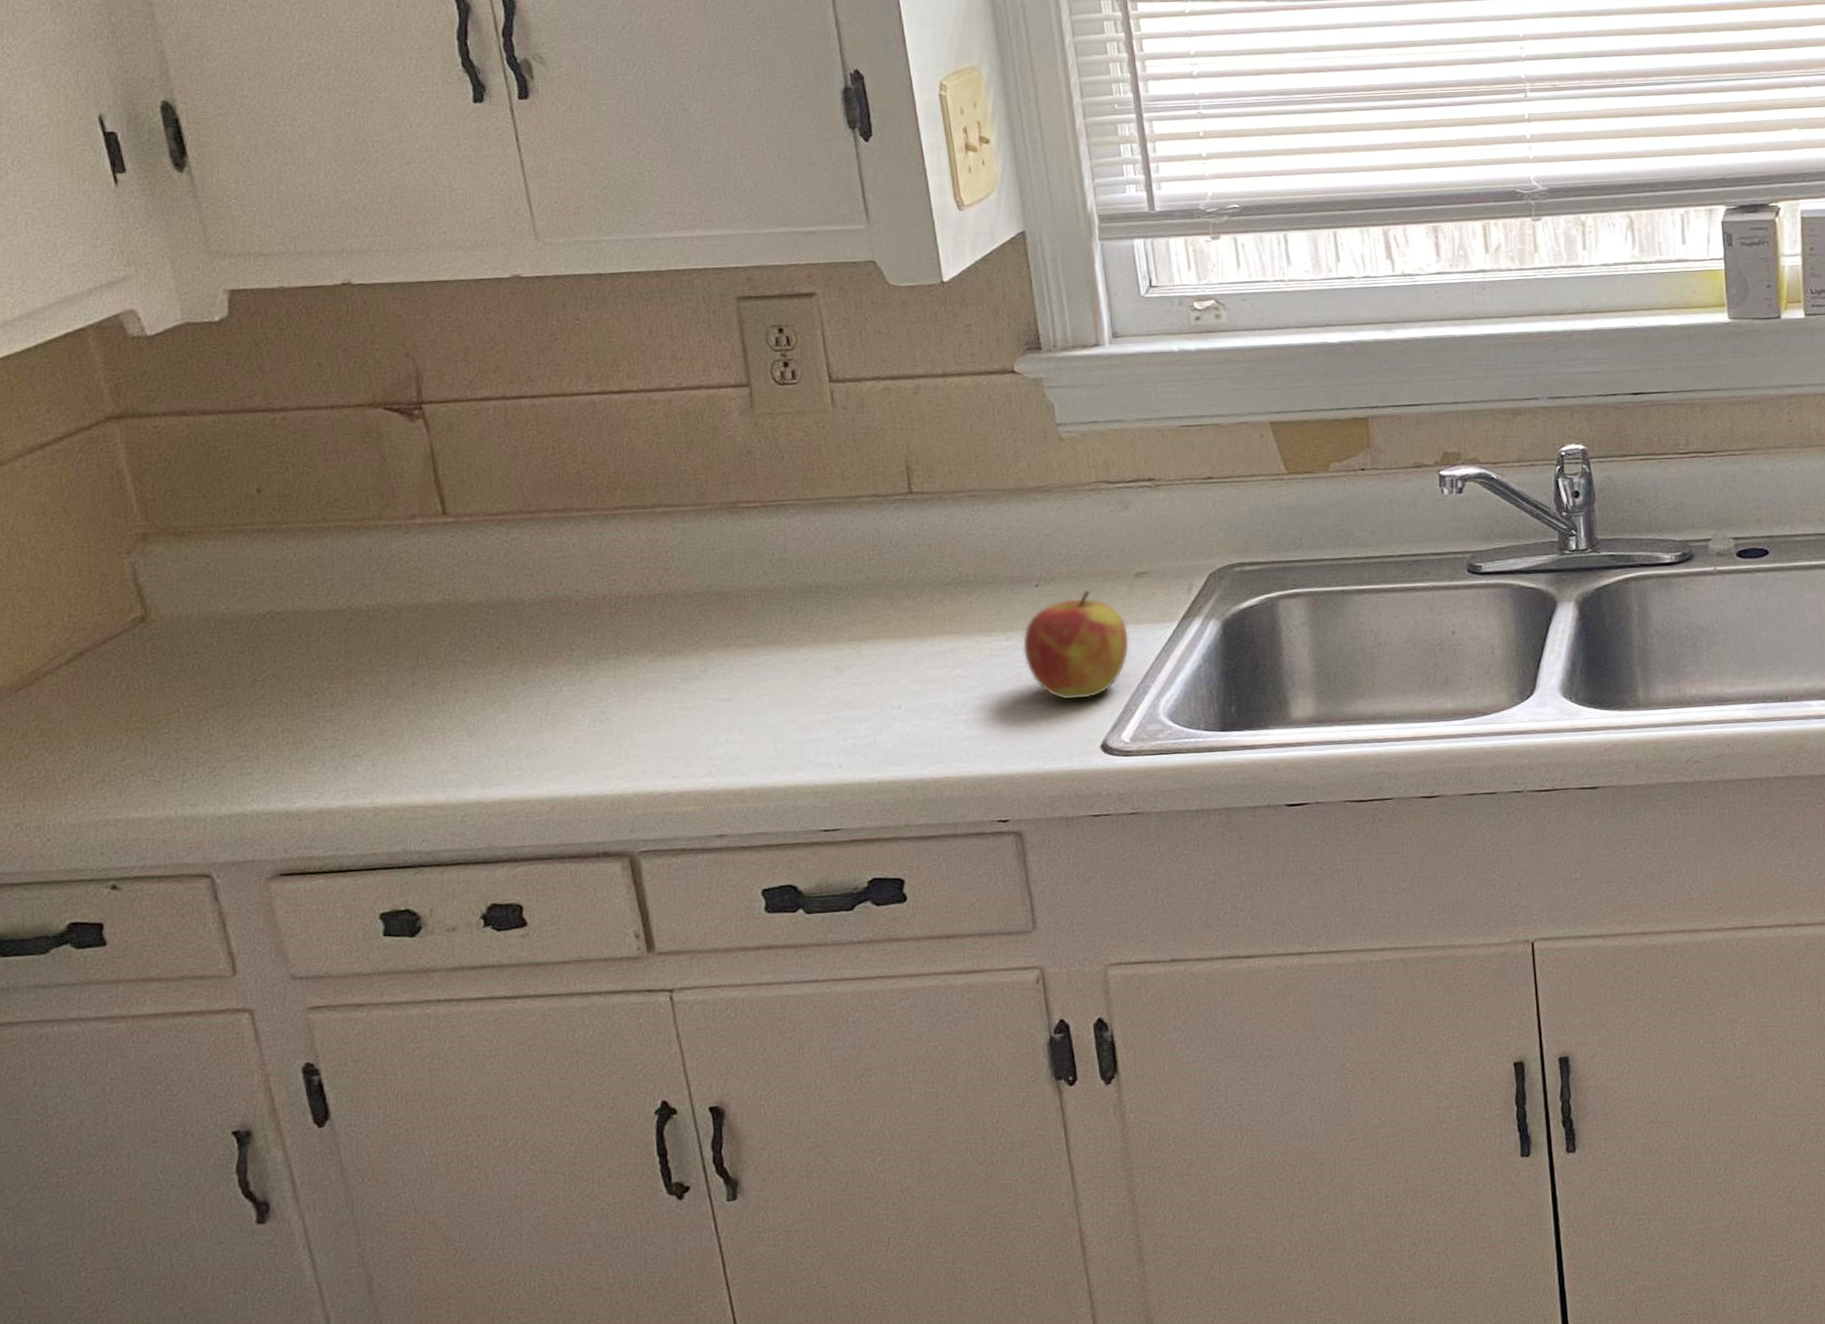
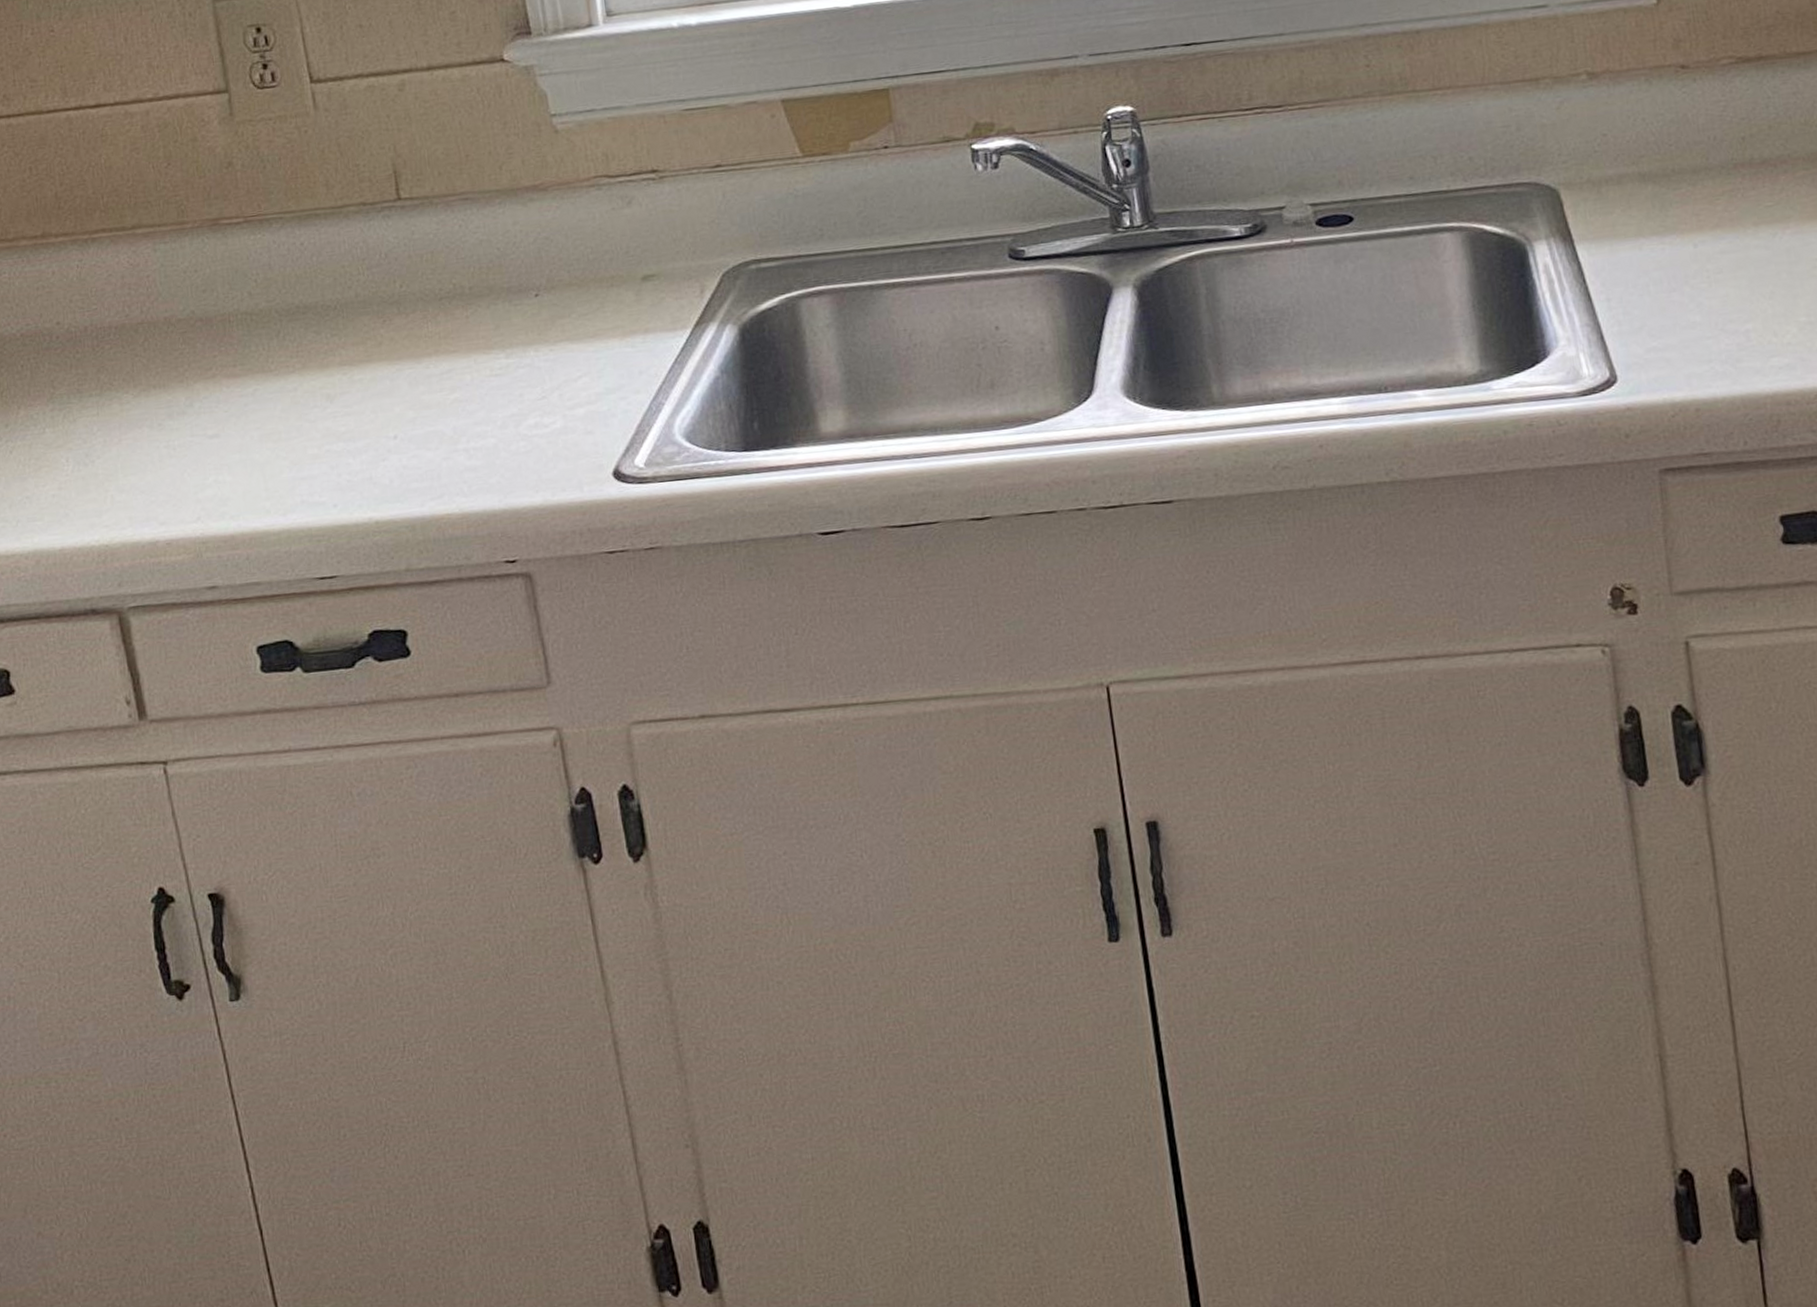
apple: present [1022,589,1130,701] -> none [523,297,640,423]

